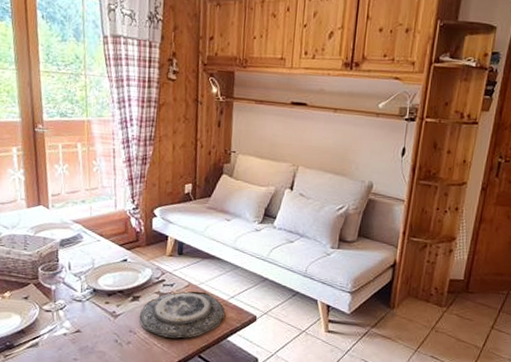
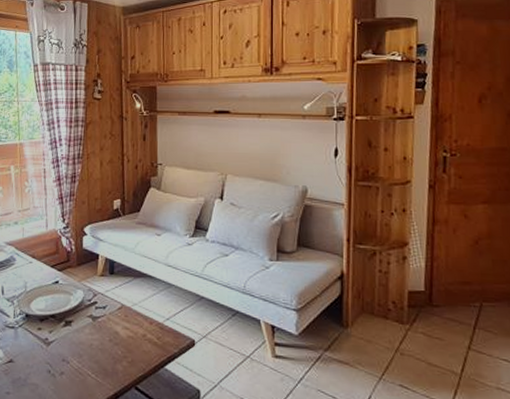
plate: present [139,291,225,338] -> none [72,313,161,367]

